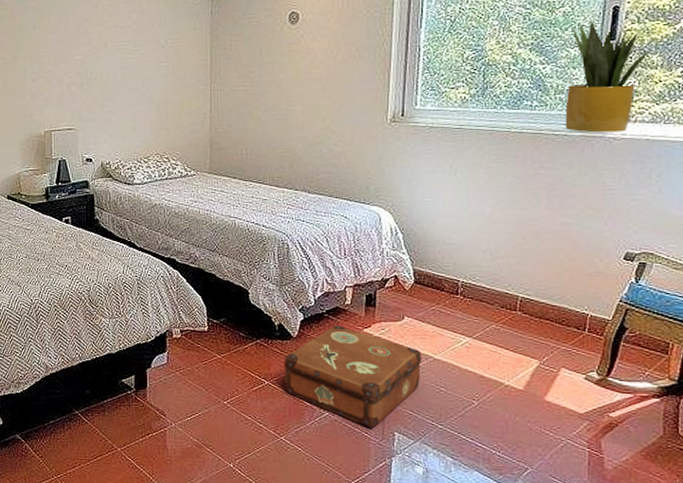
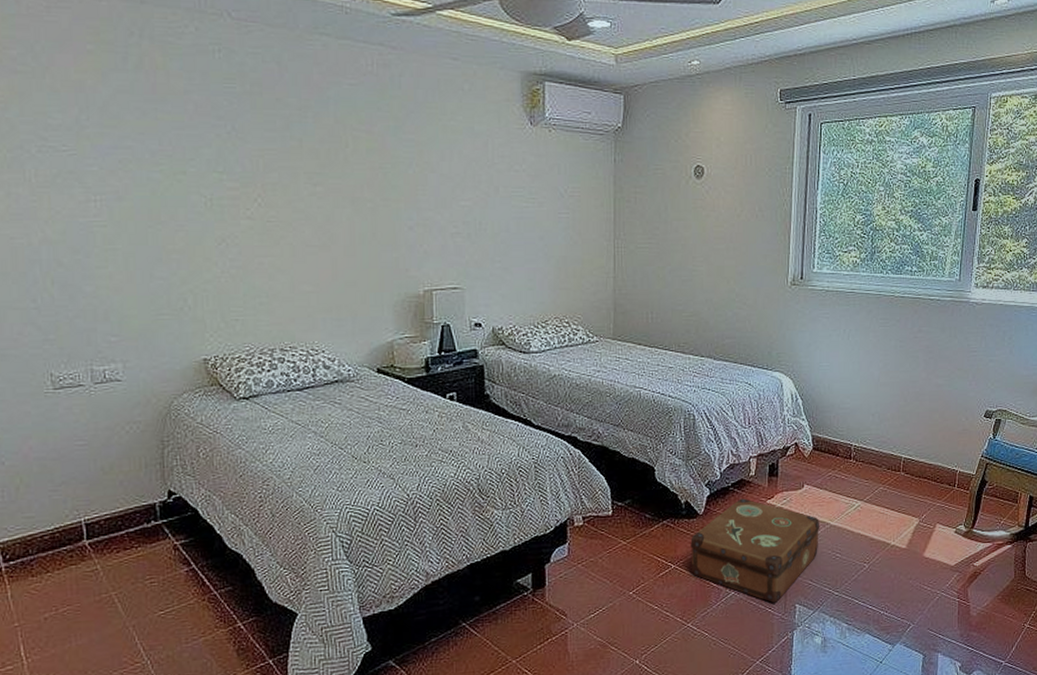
planter: present [565,19,651,133] -> none [938,191,1004,298]

